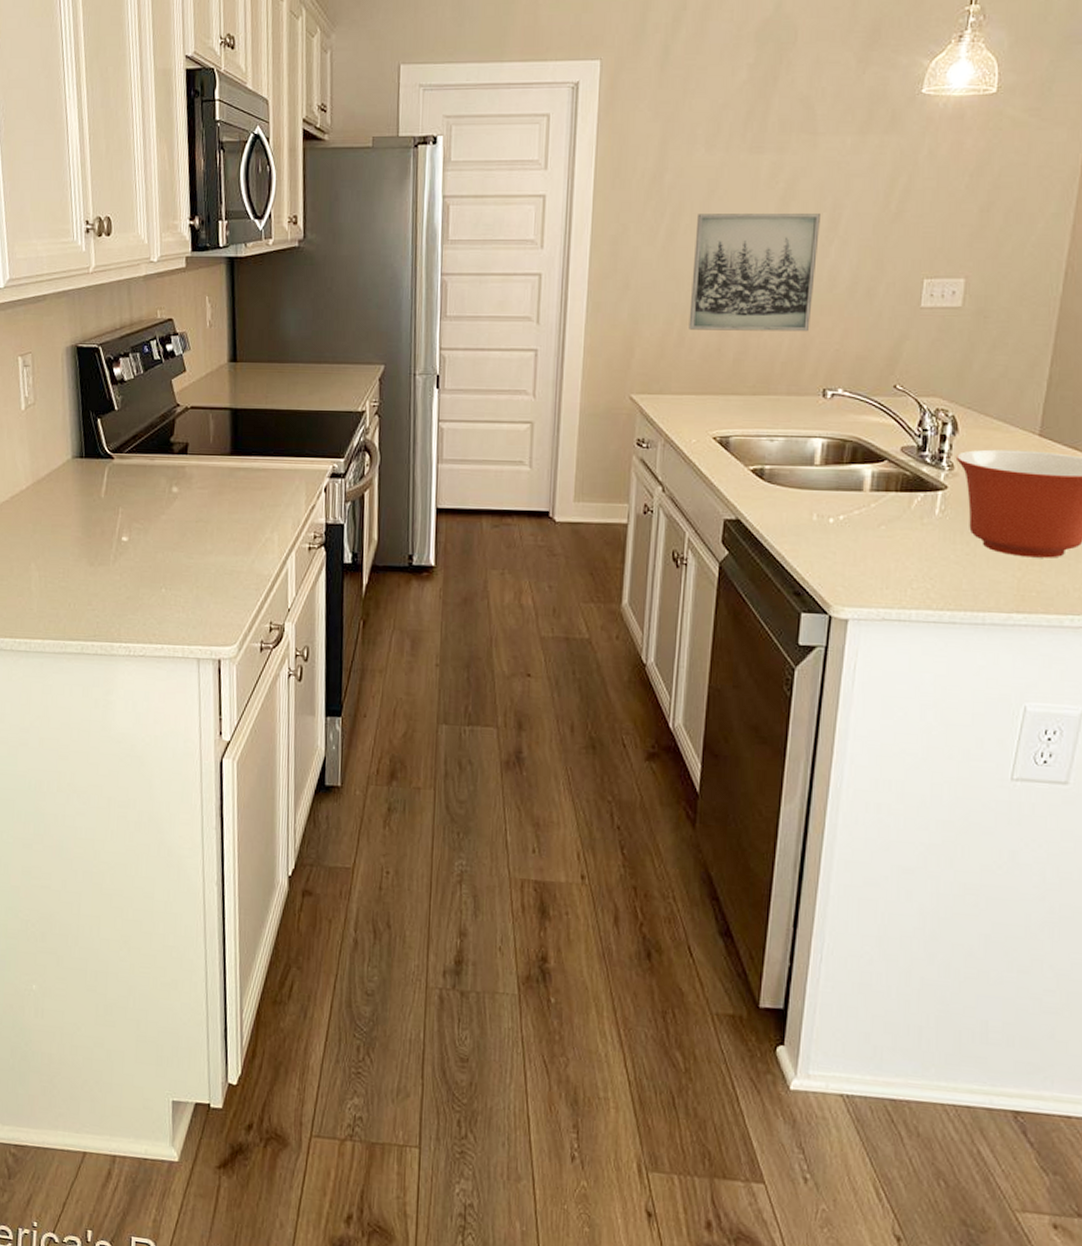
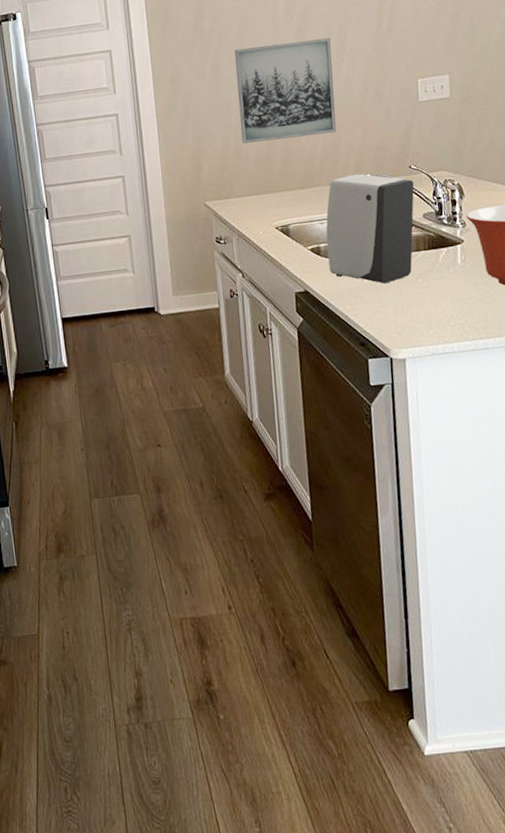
soap dispenser: none [771,386,896,525] -> present [326,173,415,284]

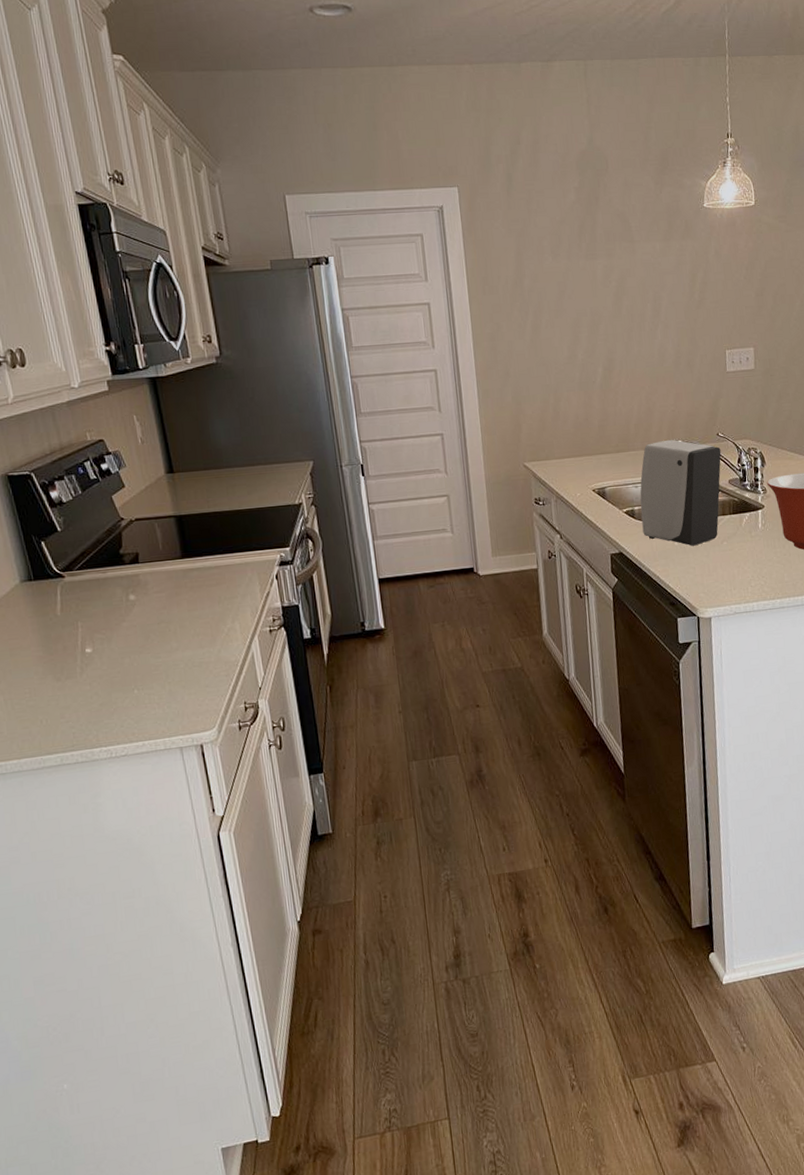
wall art: present [234,38,337,144] -> none [554,305,651,405]

